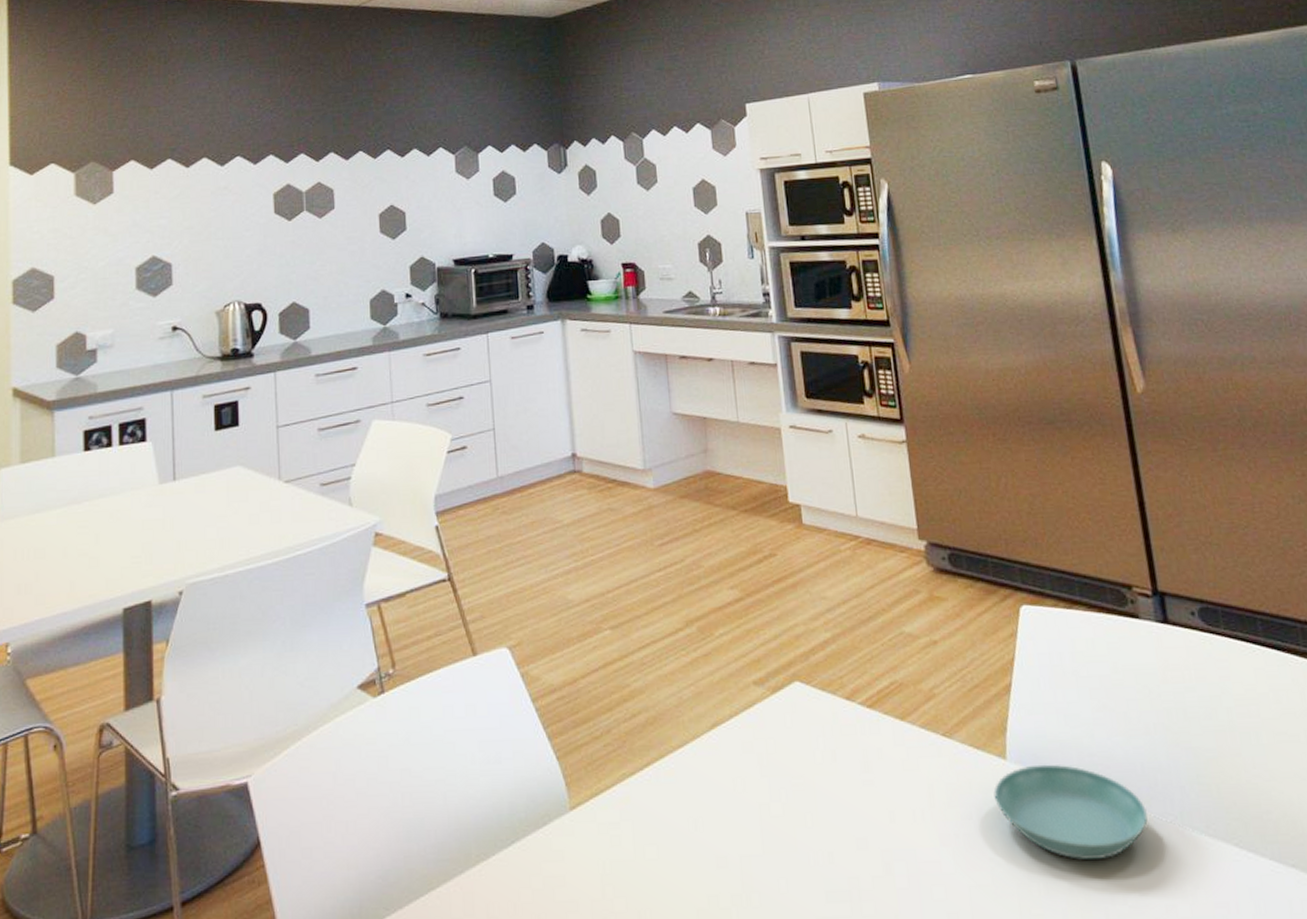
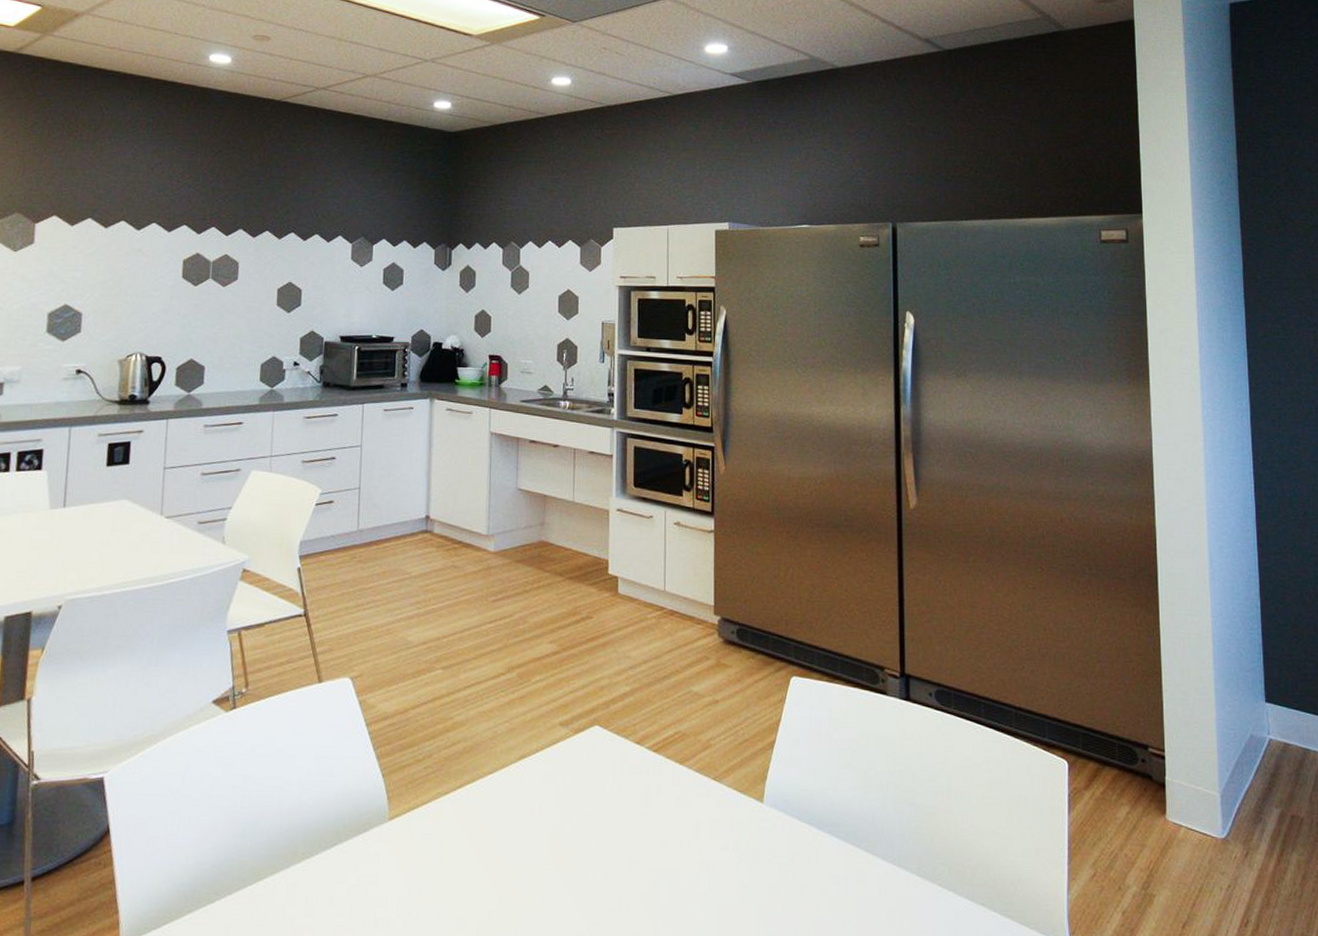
saucer: present [994,764,1148,860] -> none [749,809,872,889]

